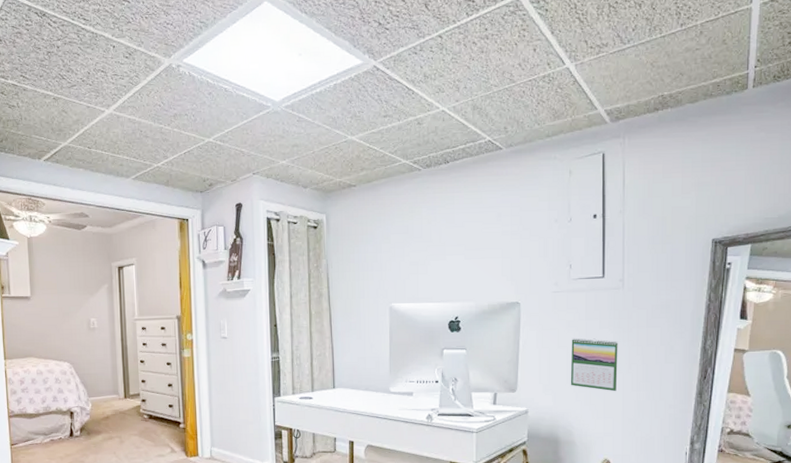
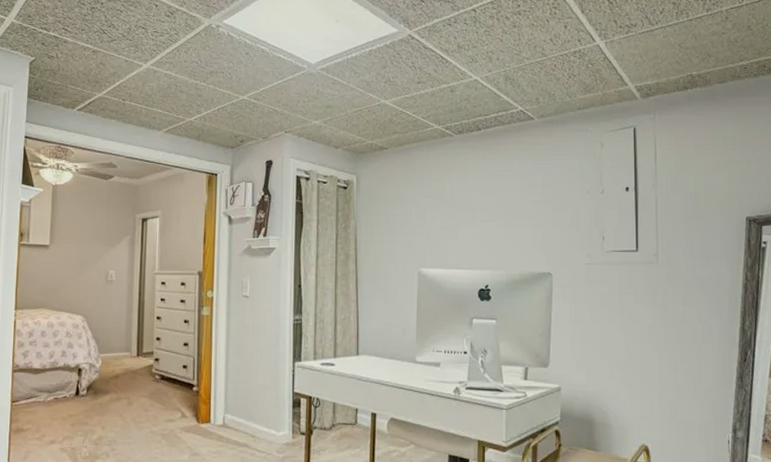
calendar: present [570,338,618,392] -> none [604,312,654,372]

